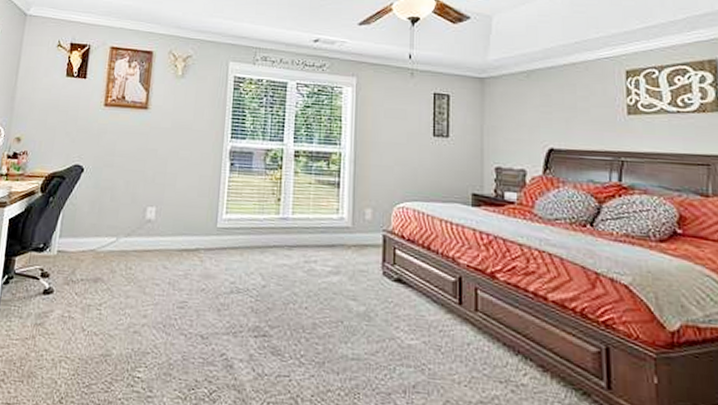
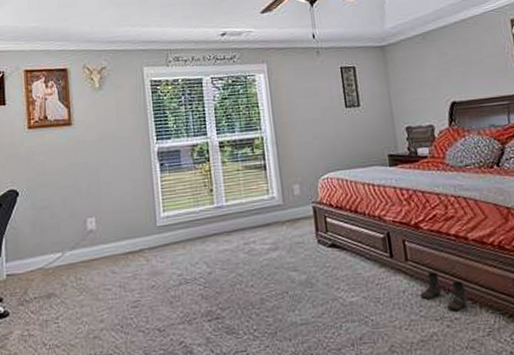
boots: none [486,328,538,377] -> present [420,272,468,311]

